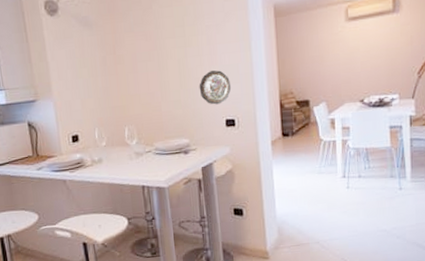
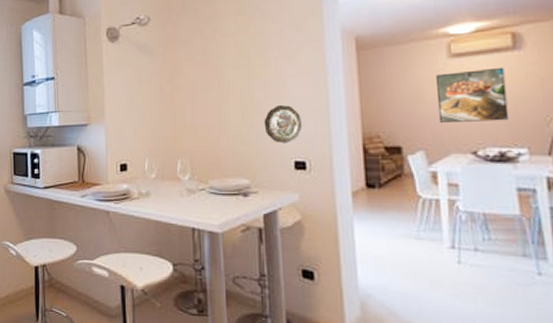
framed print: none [336,28,387,78] -> present [436,67,509,122]

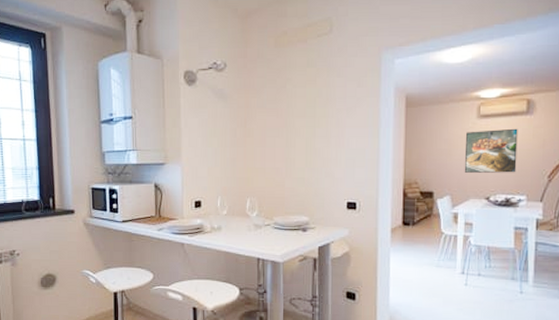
decorative plate: present [264,105,303,144] -> none [324,153,356,187]

